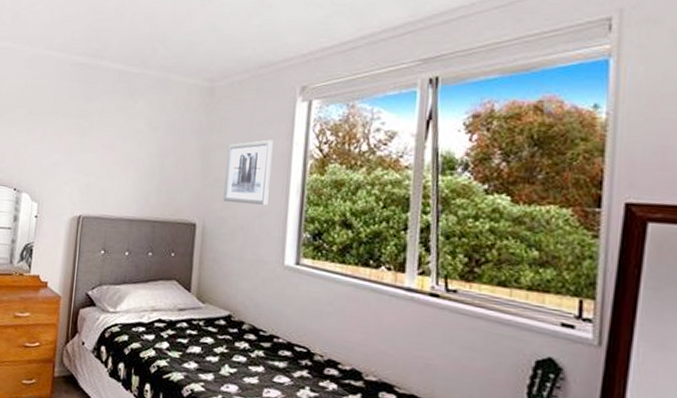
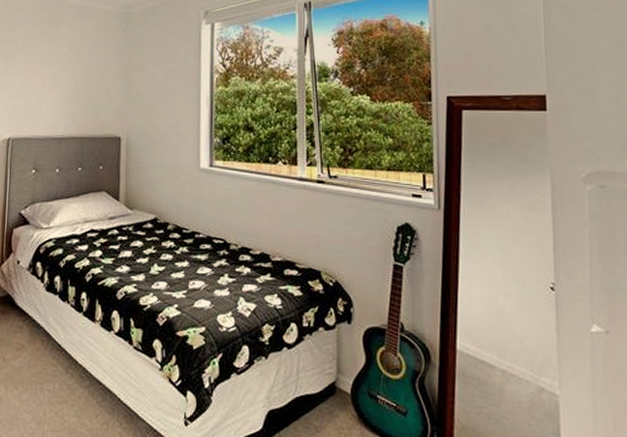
wall art: present [223,139,273,205] -> none [144,58,184,116]

